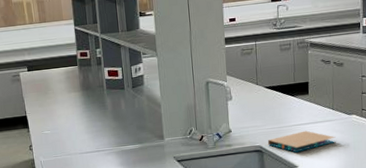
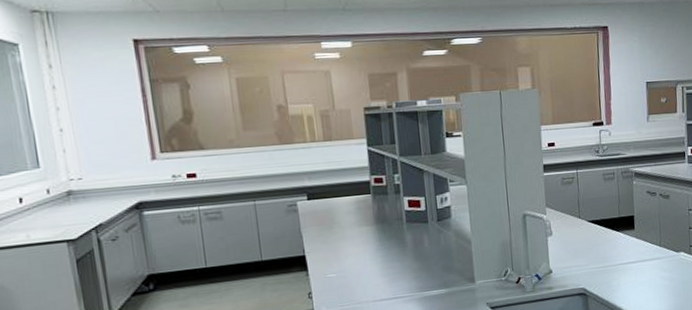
notebook: present [267,130,336,153] -> none [592,270,664,295]

